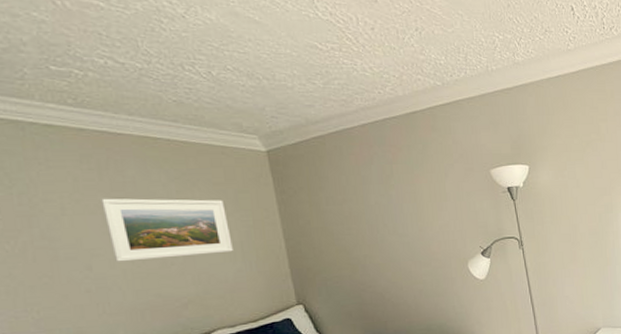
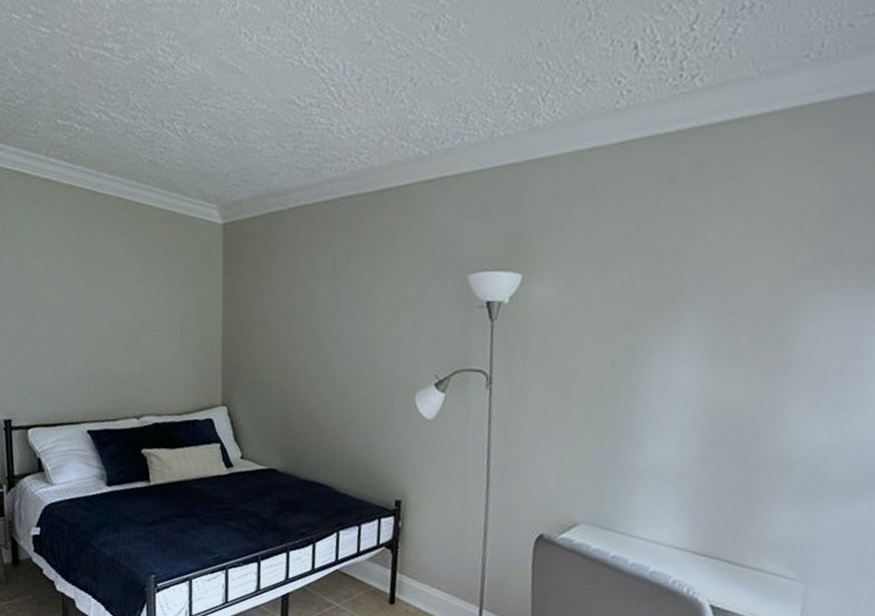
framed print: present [100,198,233,262] -> none [73,259,175,334]

